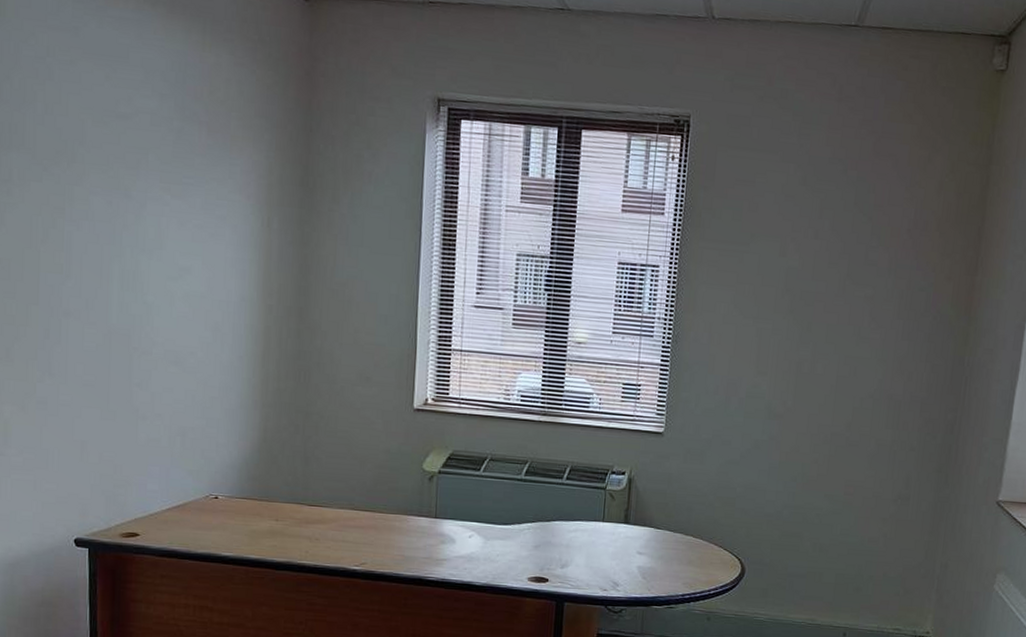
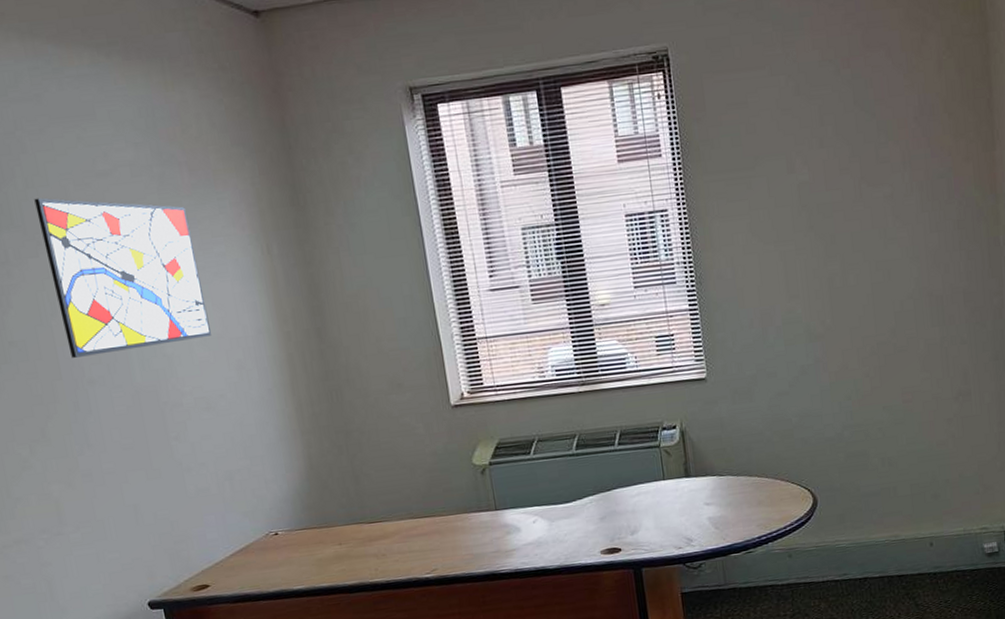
wall art: none [49,125,197,294] -> present [34,198,211,358]

